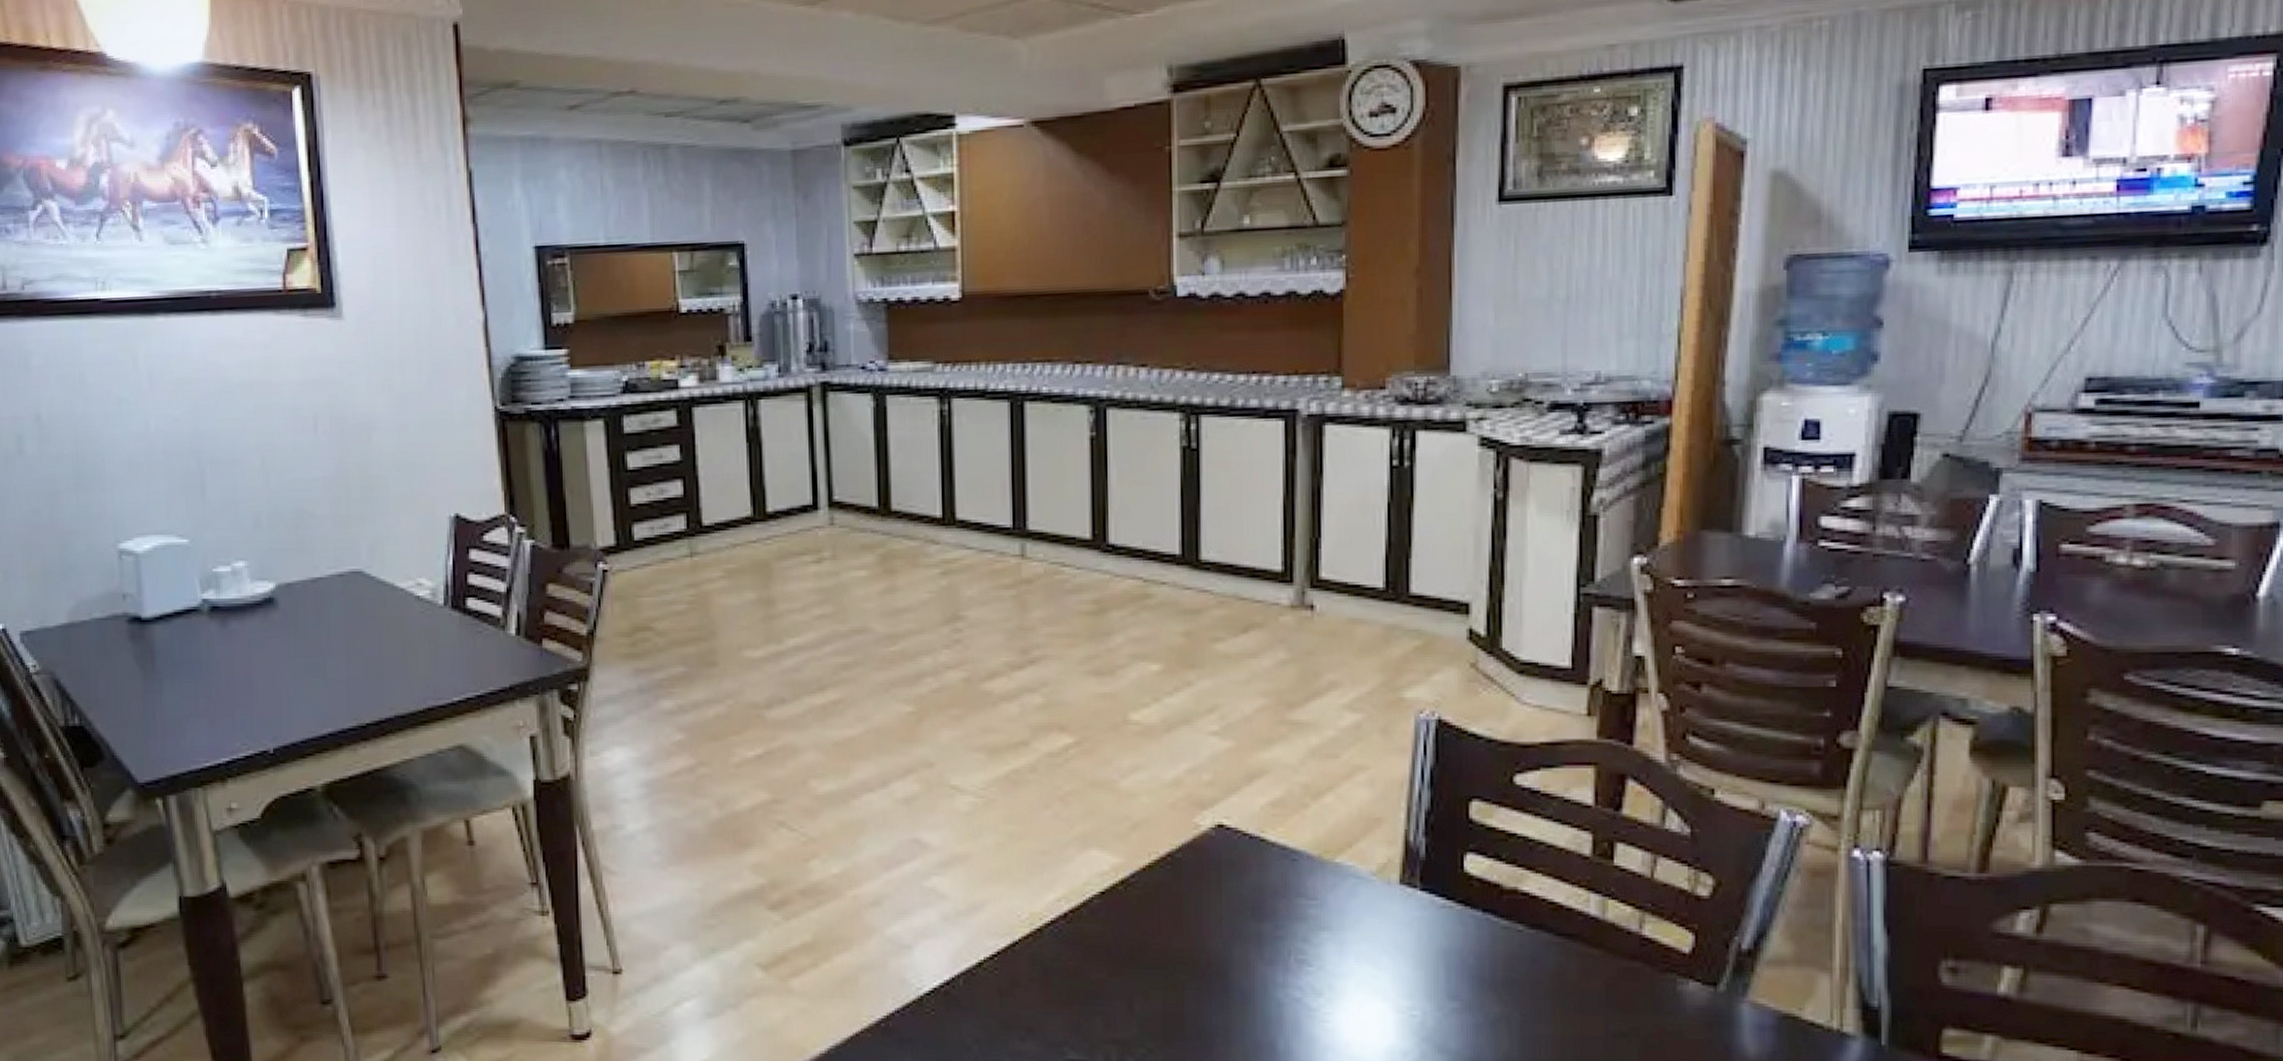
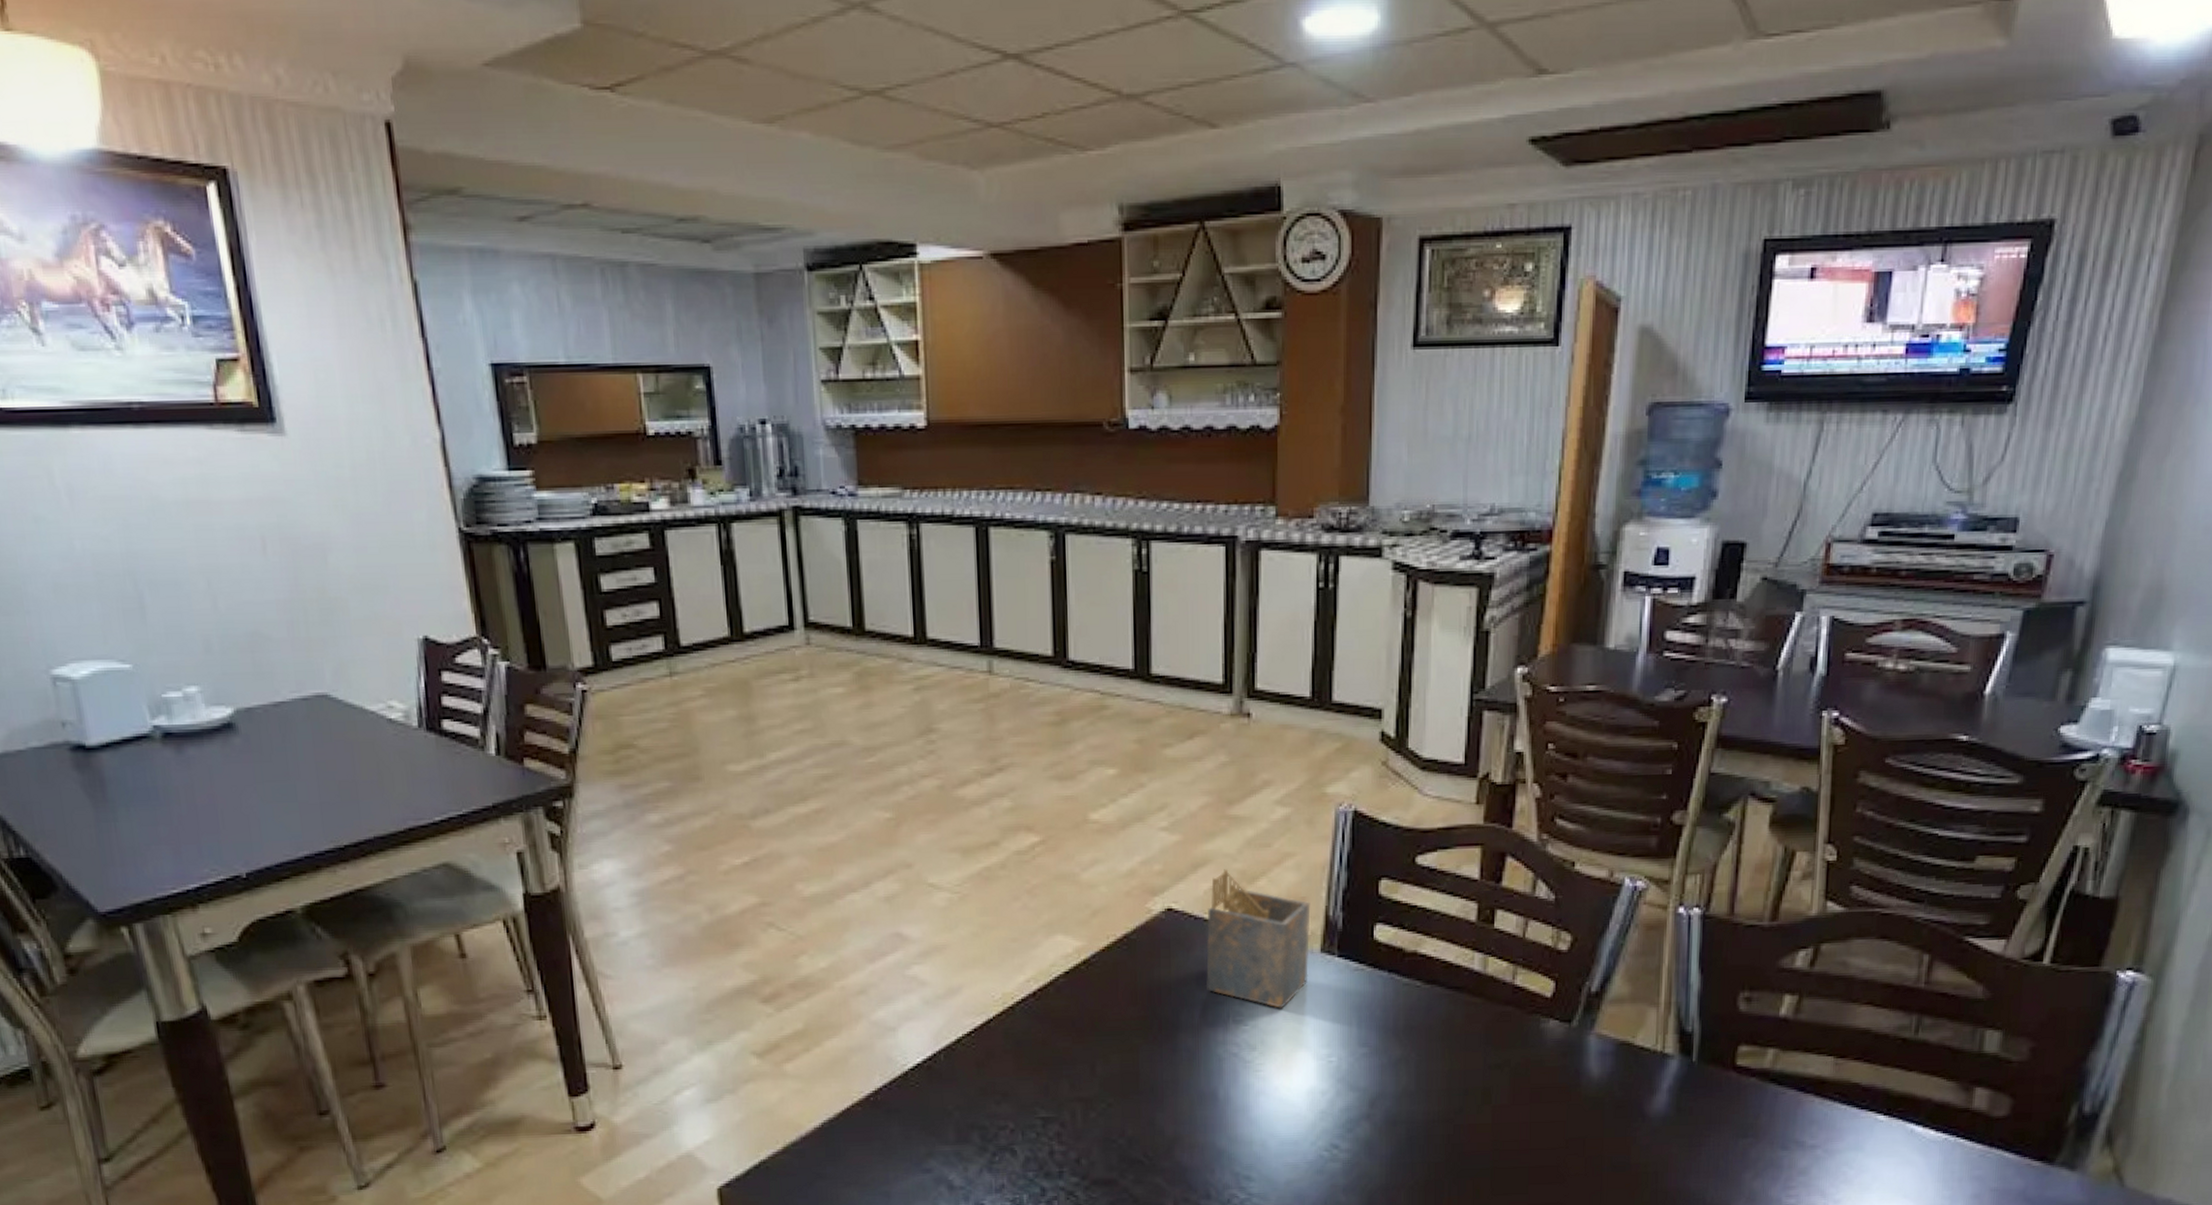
napkin holder: none [1262,782,1387,948] -> present [1205,869,1311,1008]

